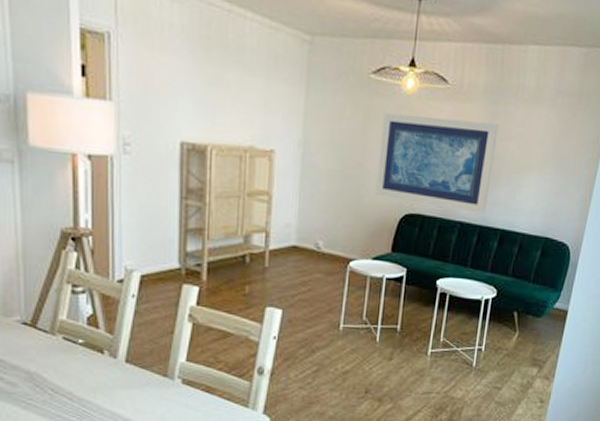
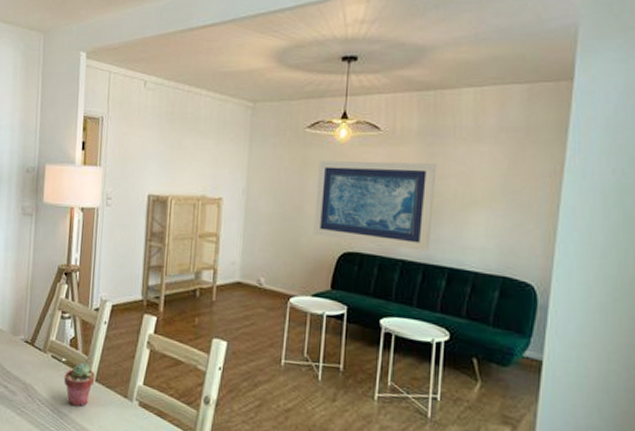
potted succulent: none [83,343,125,392] -> present [63,362,96,407]

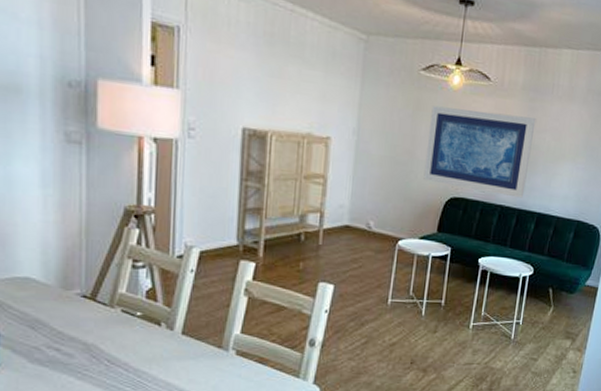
potted succulent: present [63,362,96,407] -> none [140,315,182,363]

